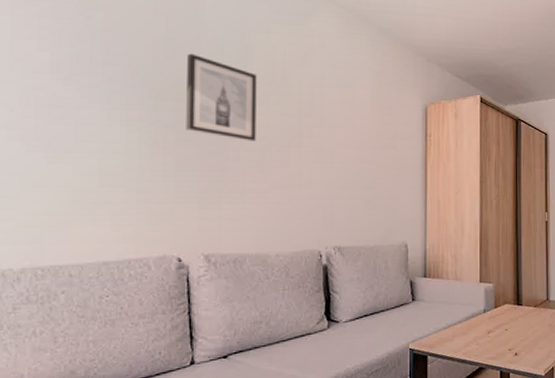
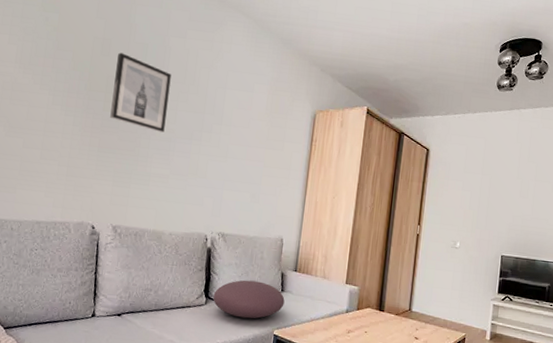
cushion: none [336,294,417,337] -> present [213,280,285,319]

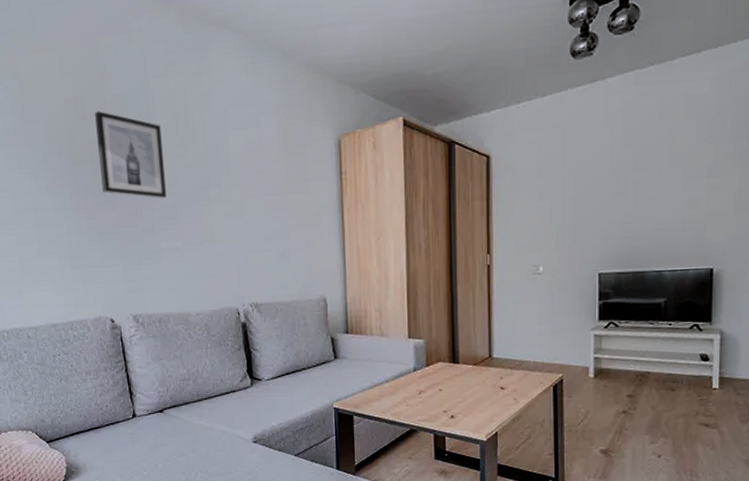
cushion: present [213,280,285,319] -> none [258,351,340,395]

